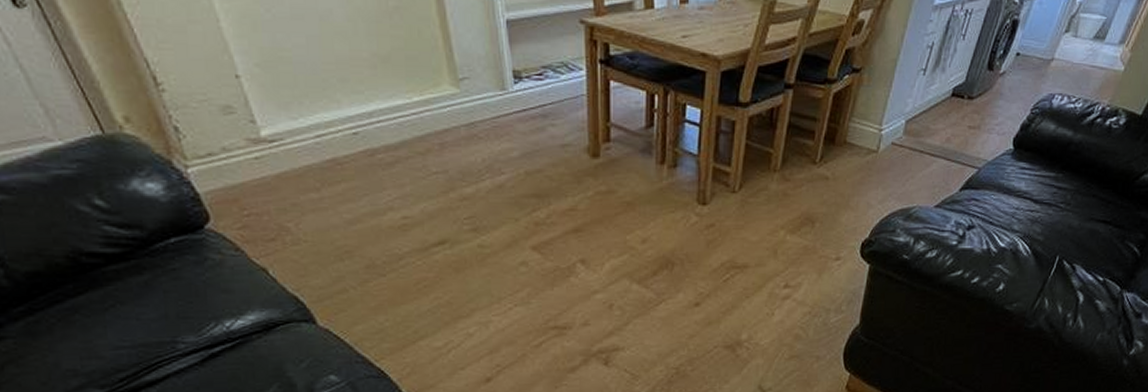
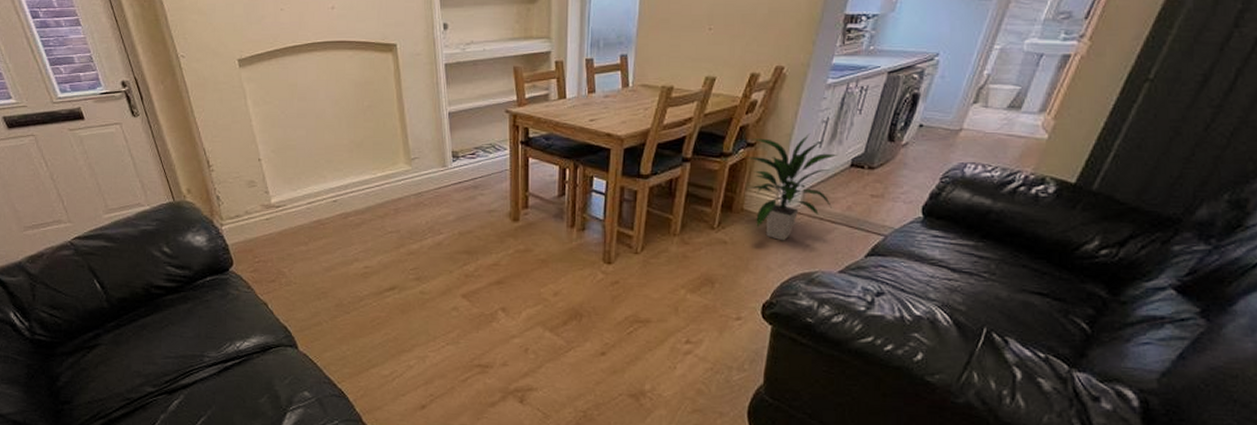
indoor plant: none [850,59,940,176] -> present [745,133,837,241]

